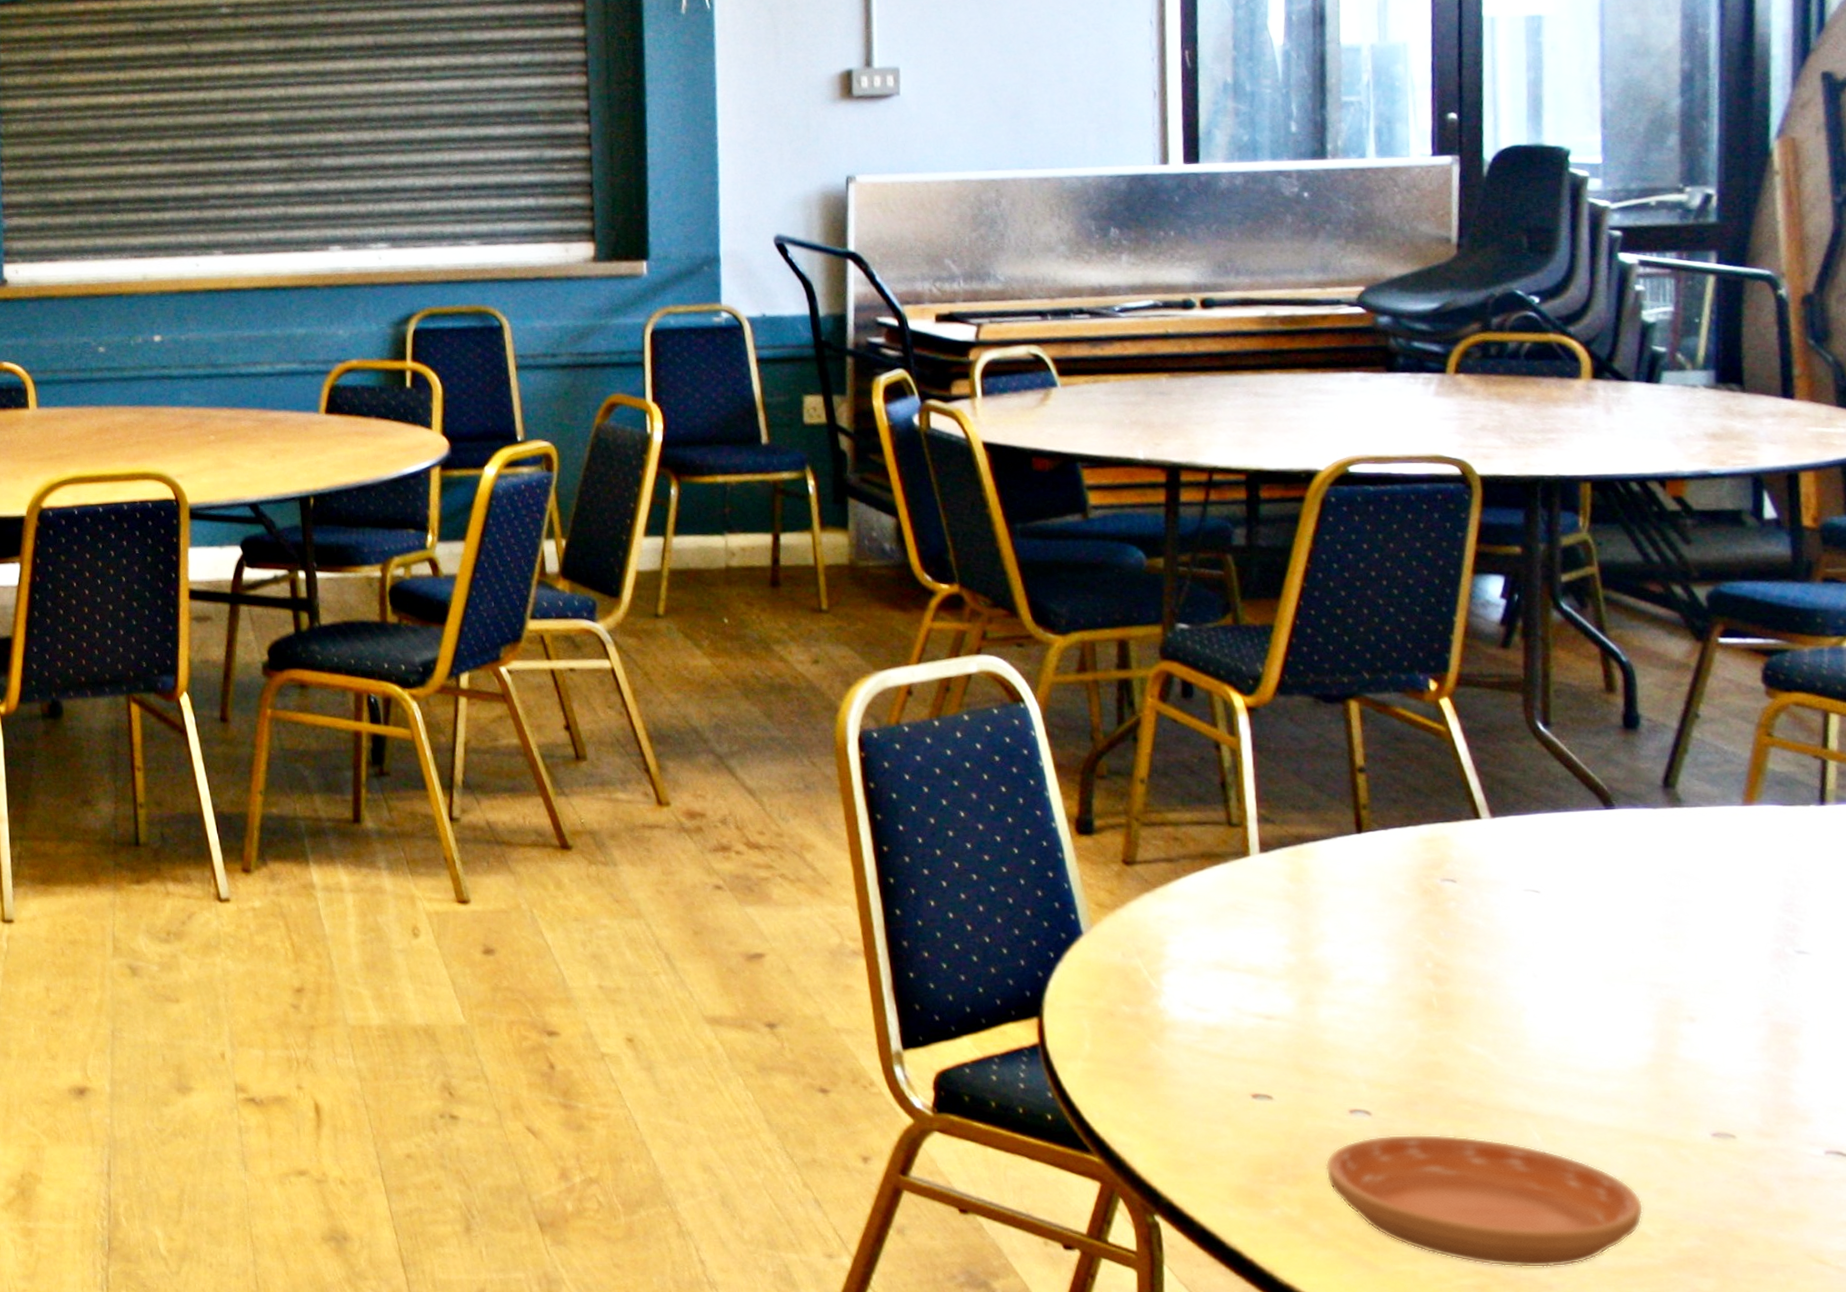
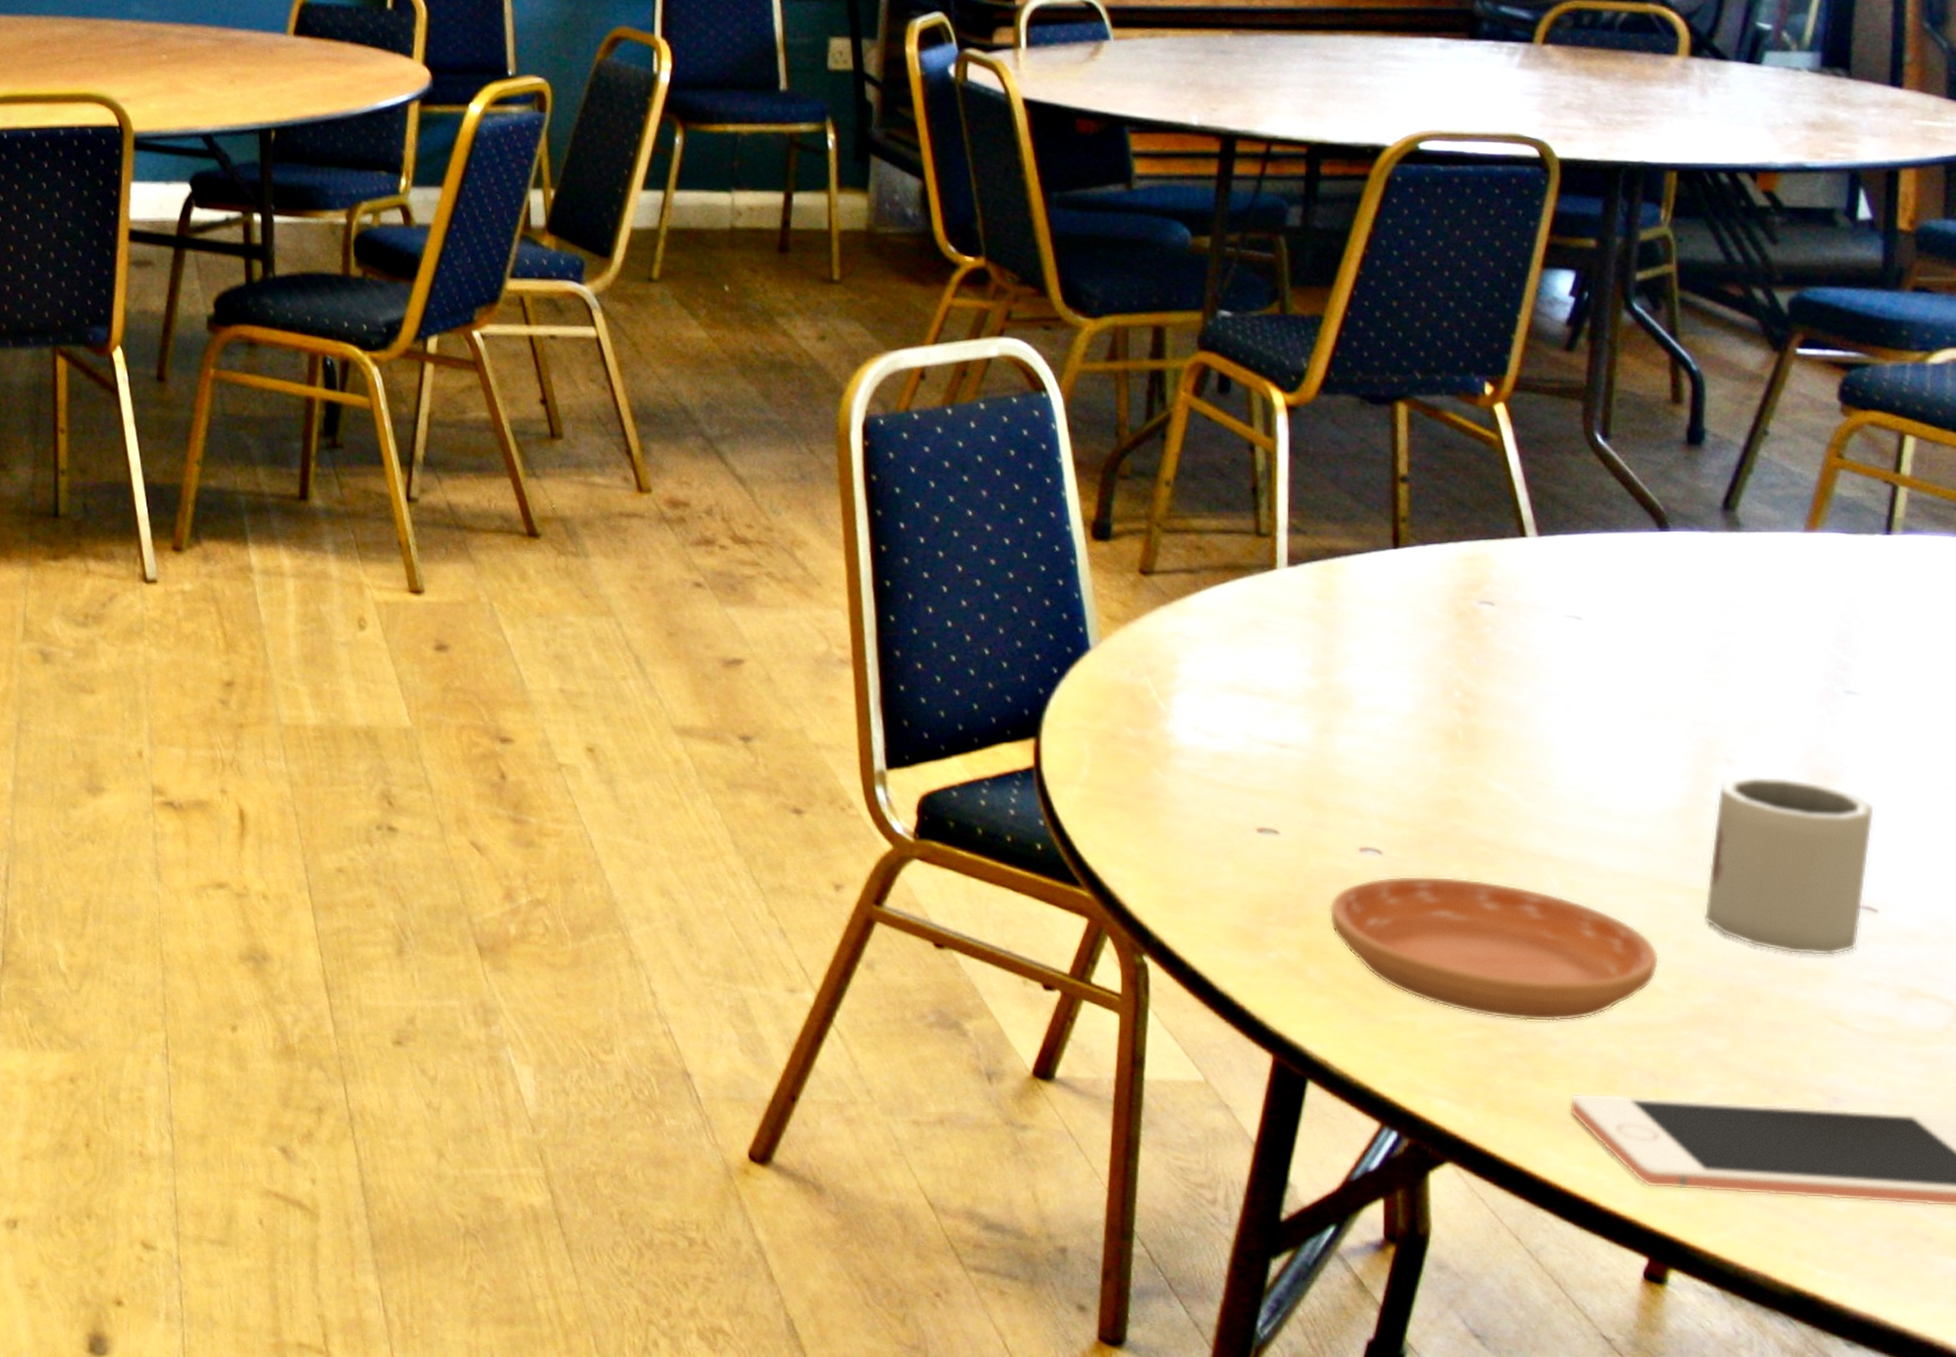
cup: none [1681,1031,1836,1200] -> present [1704,774,1875,956]

